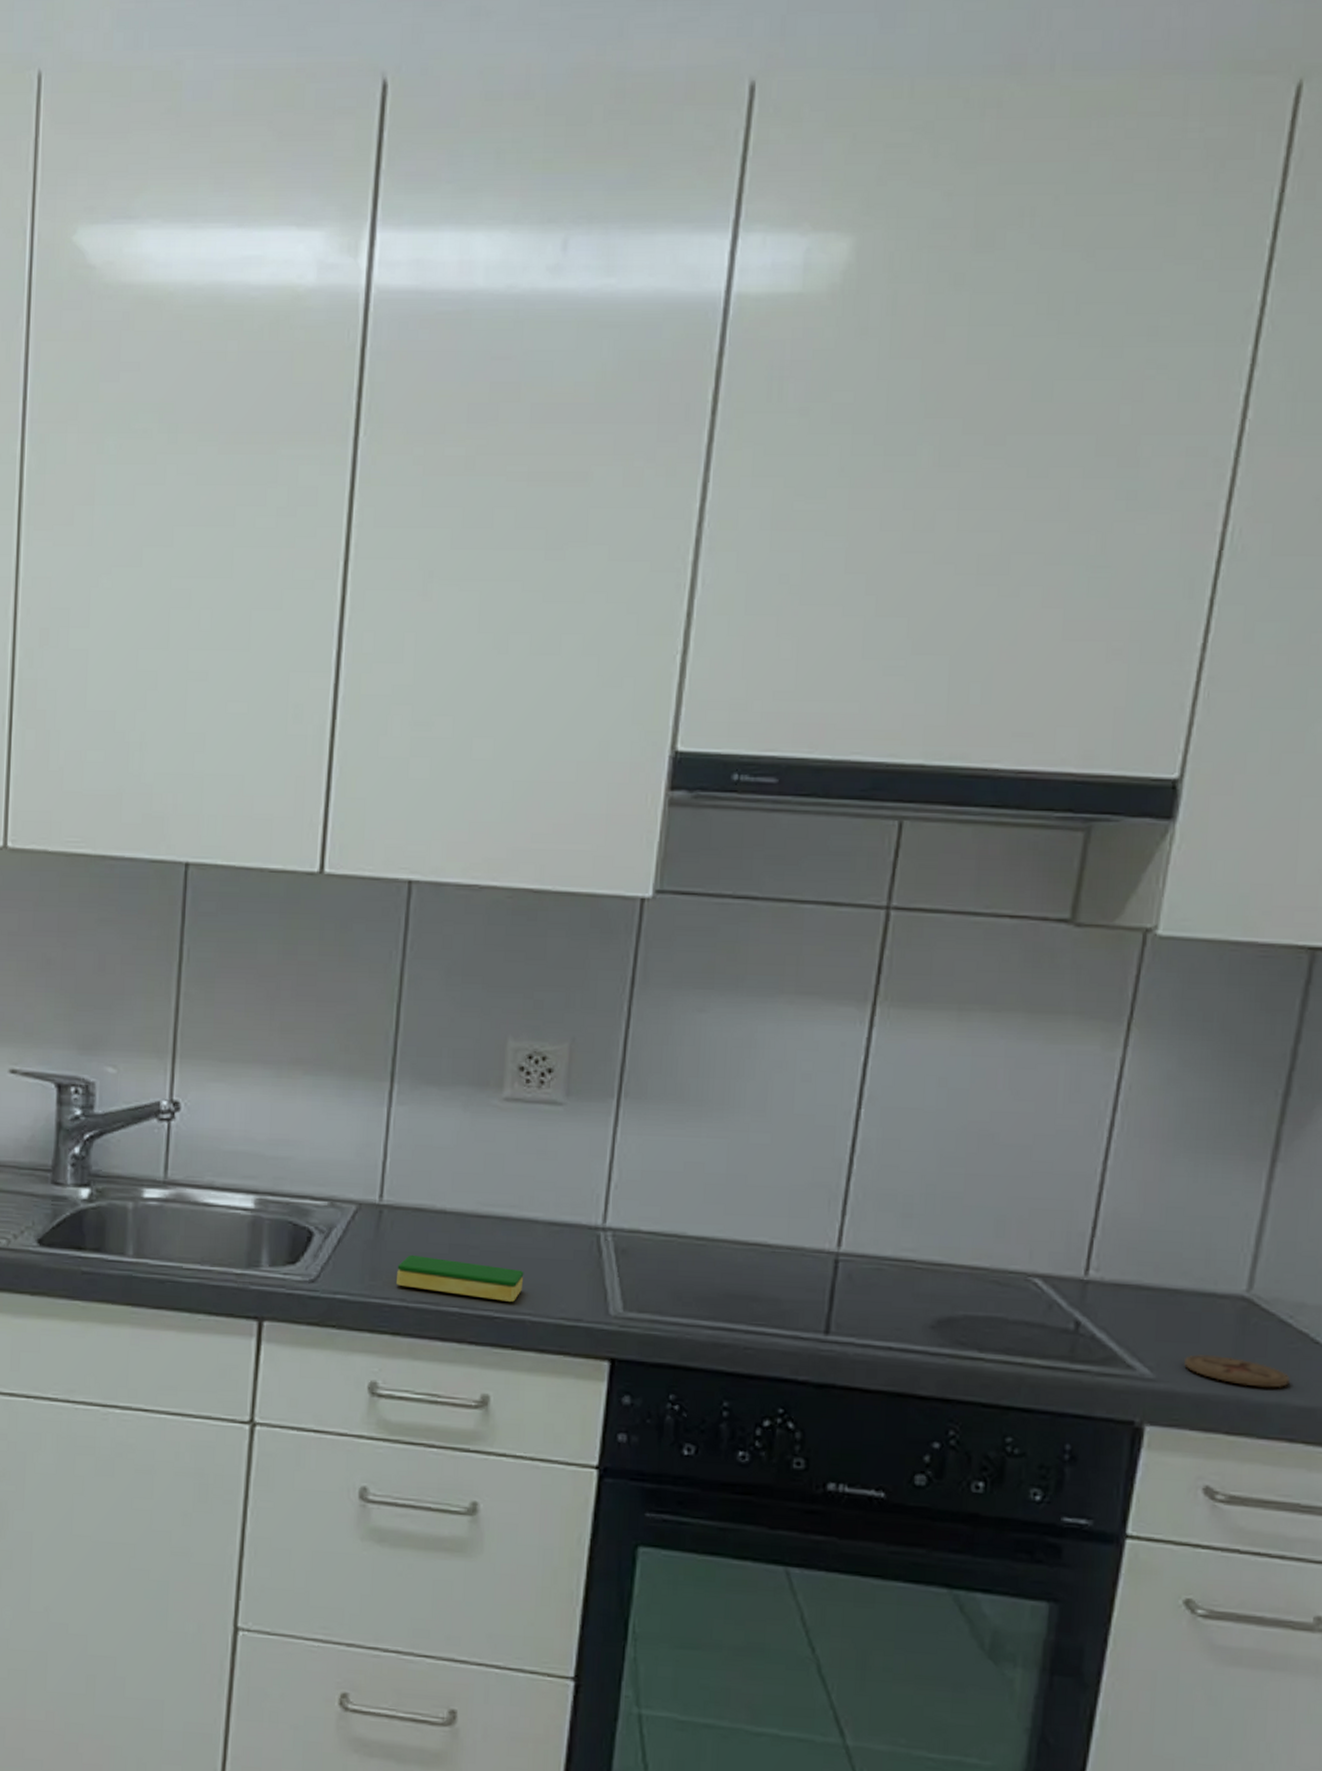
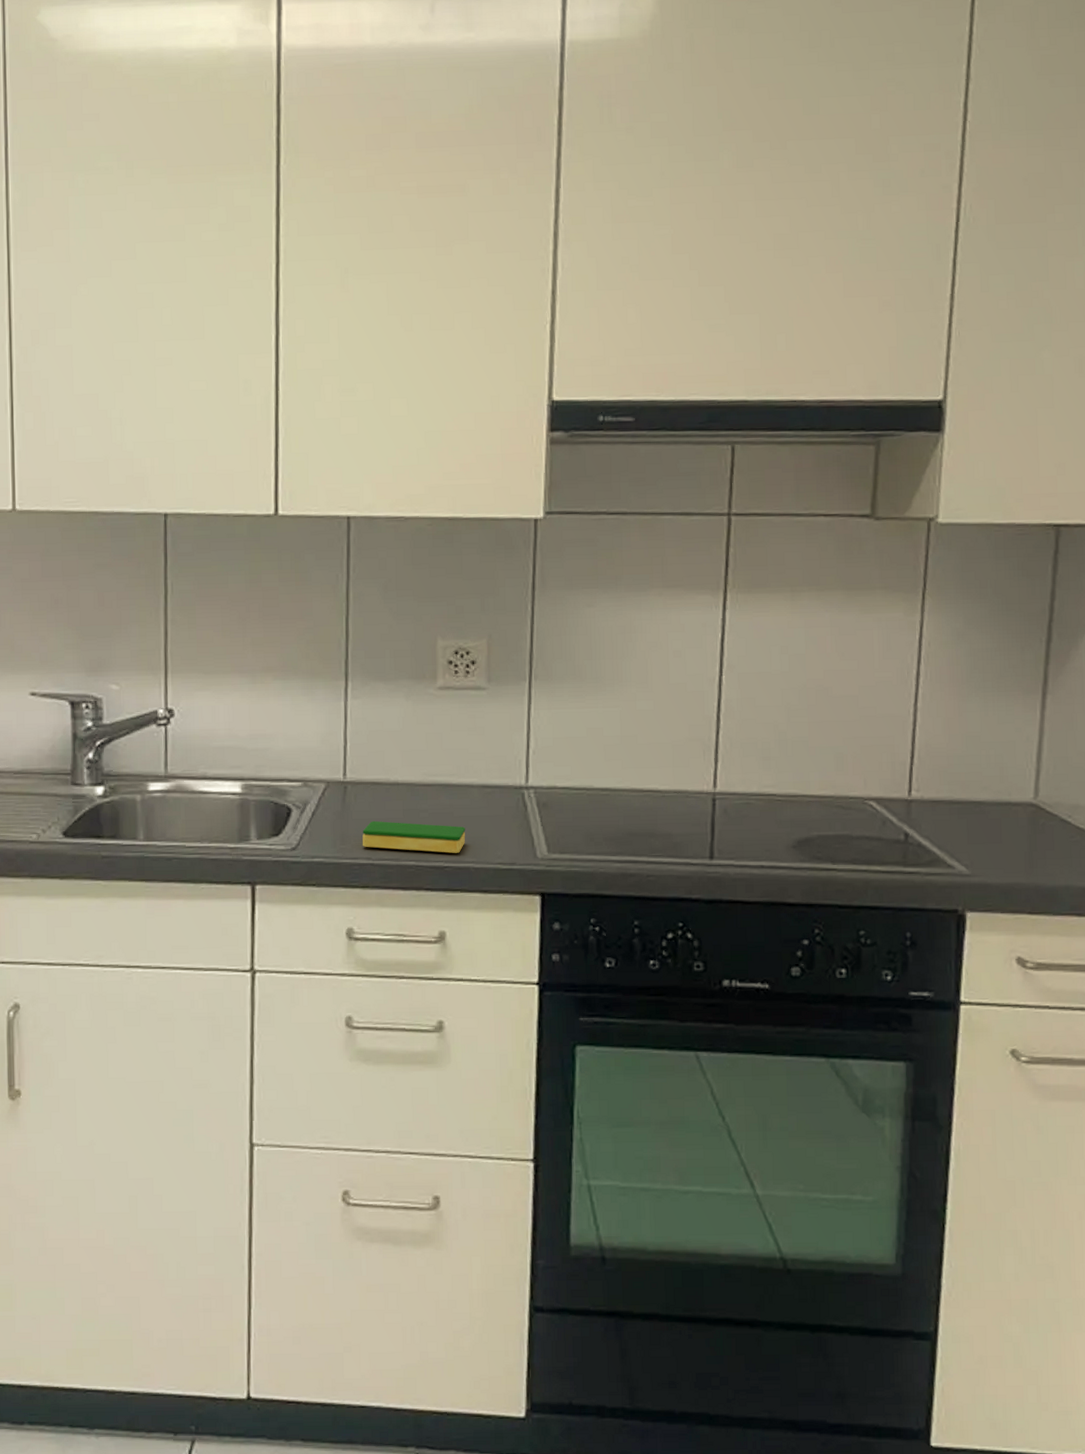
coaster: present [1184,1354,1291,1388] -> none [992,852,1075,874]

